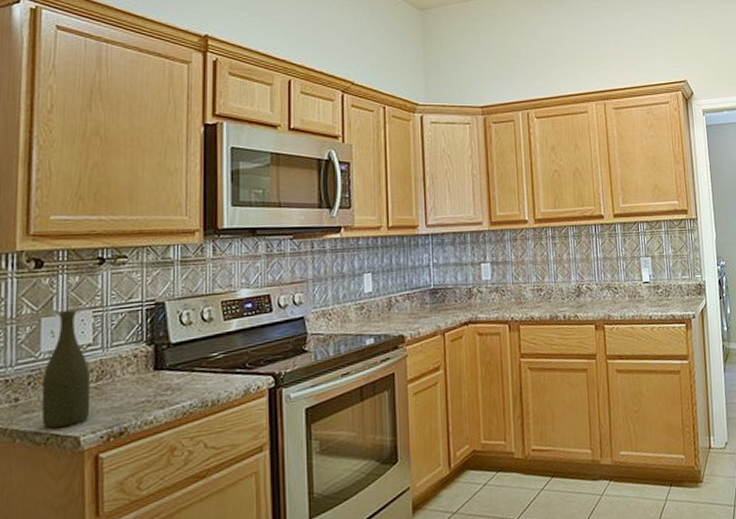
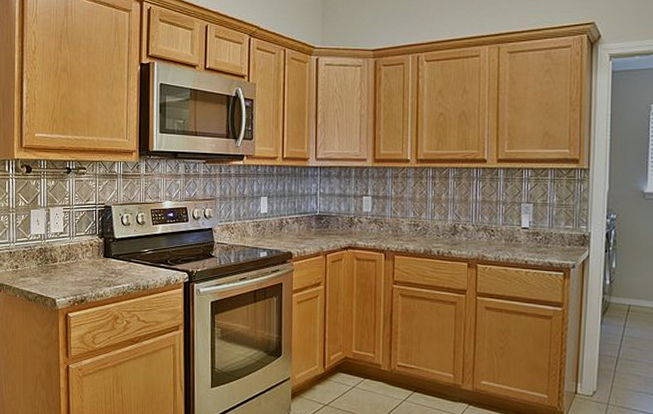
bottle: present [41,310,91,429] -> none [32,206,63,291]

